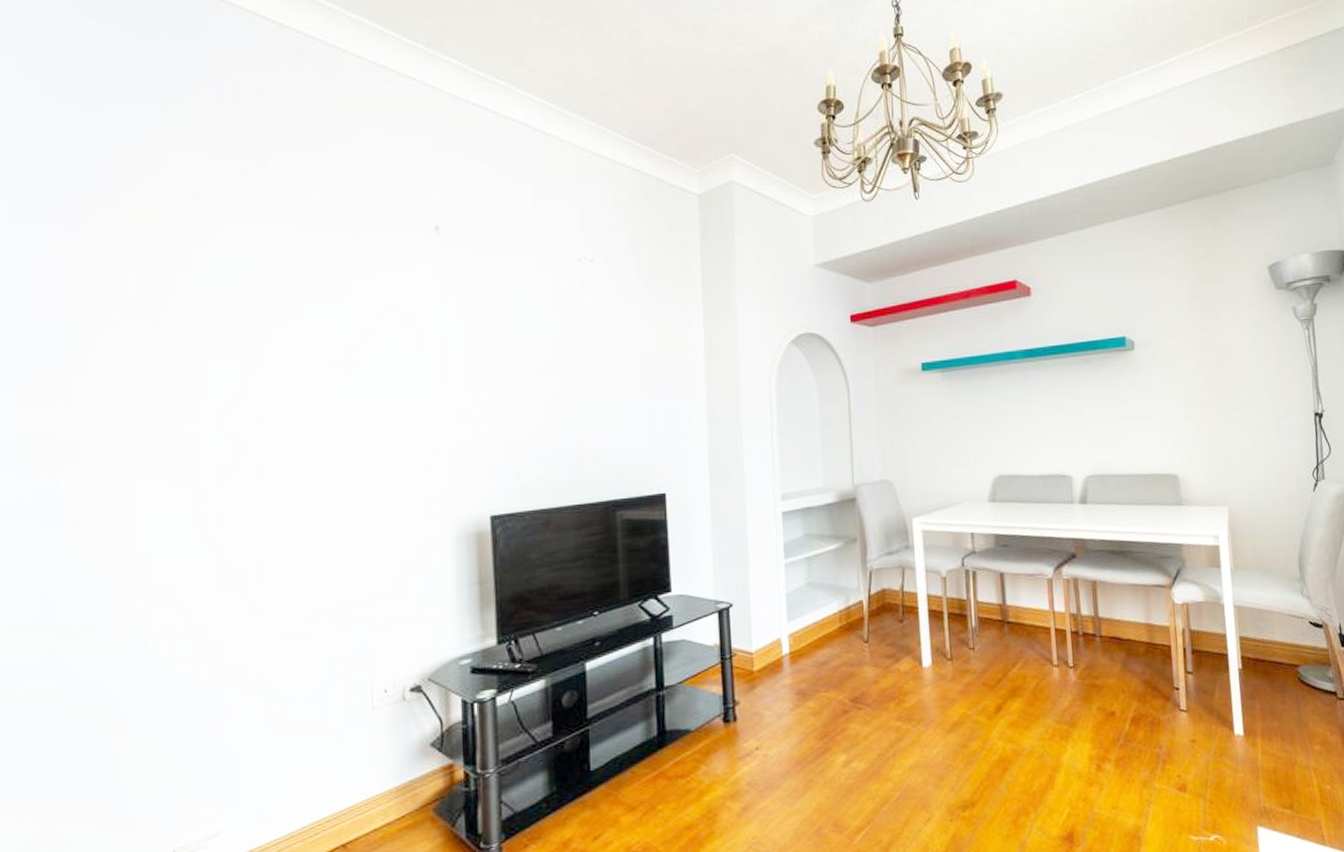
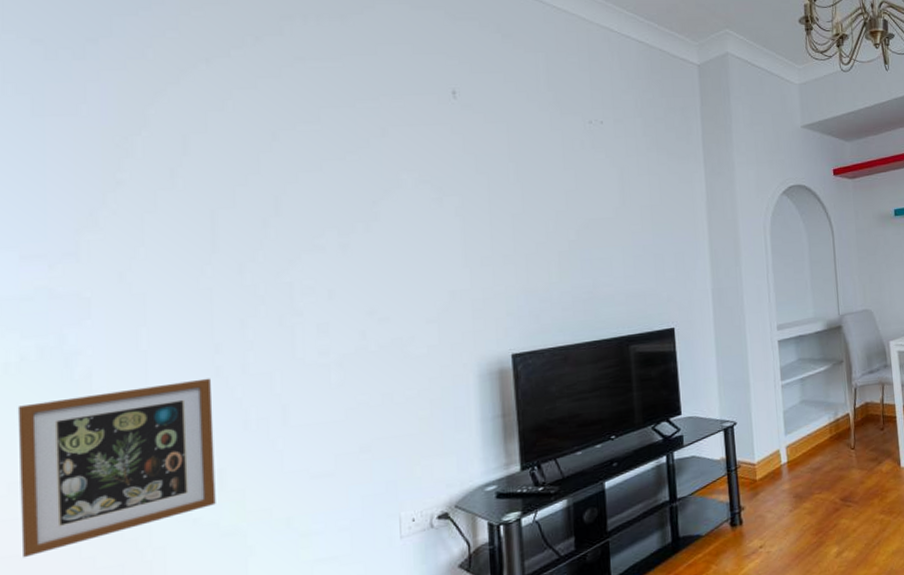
picture frame: none [13,528,193,703] -> present [17,378,216,558]

